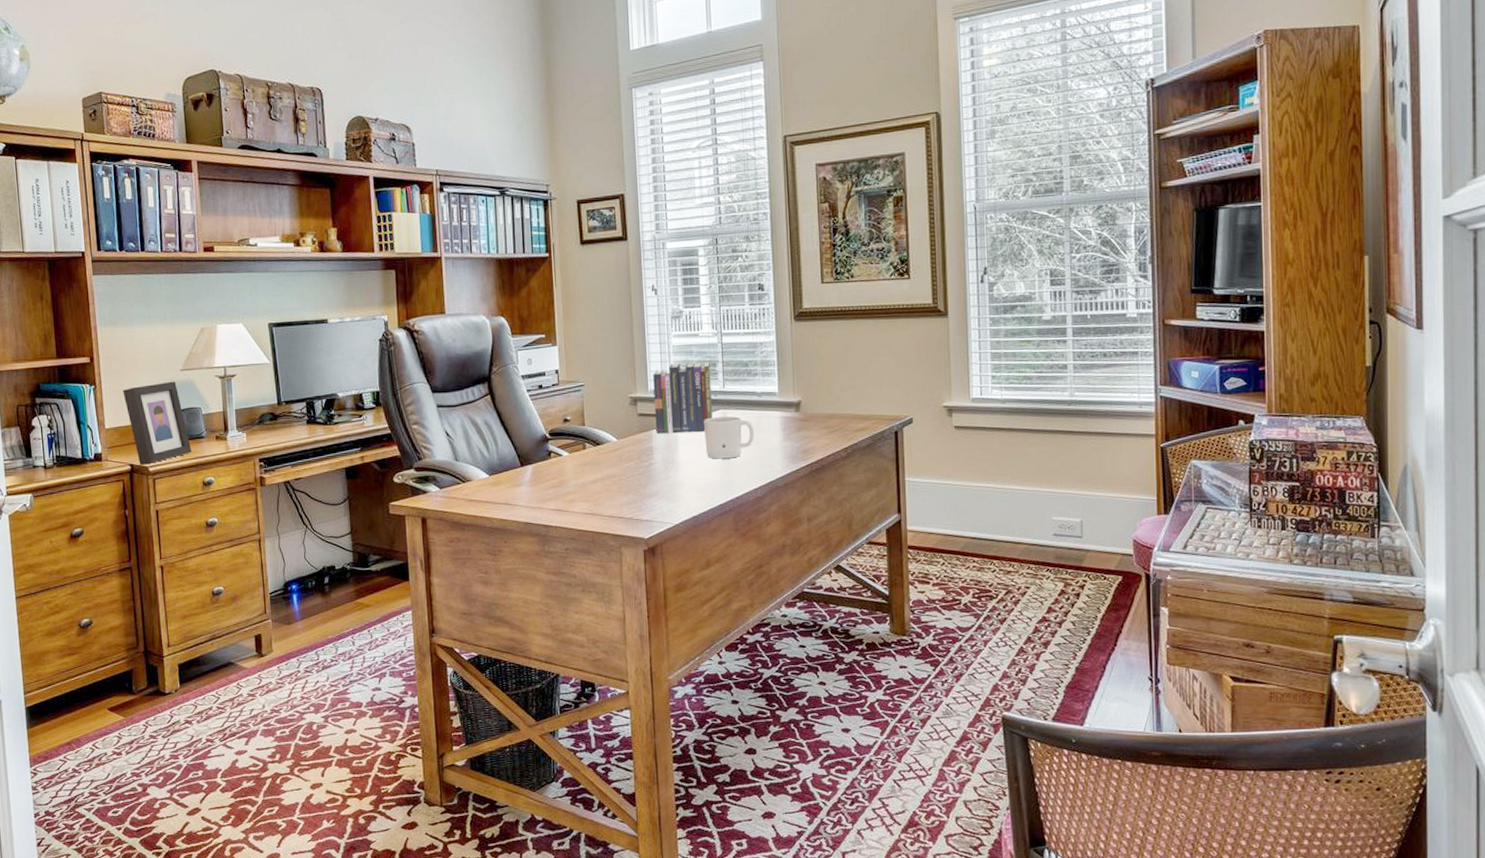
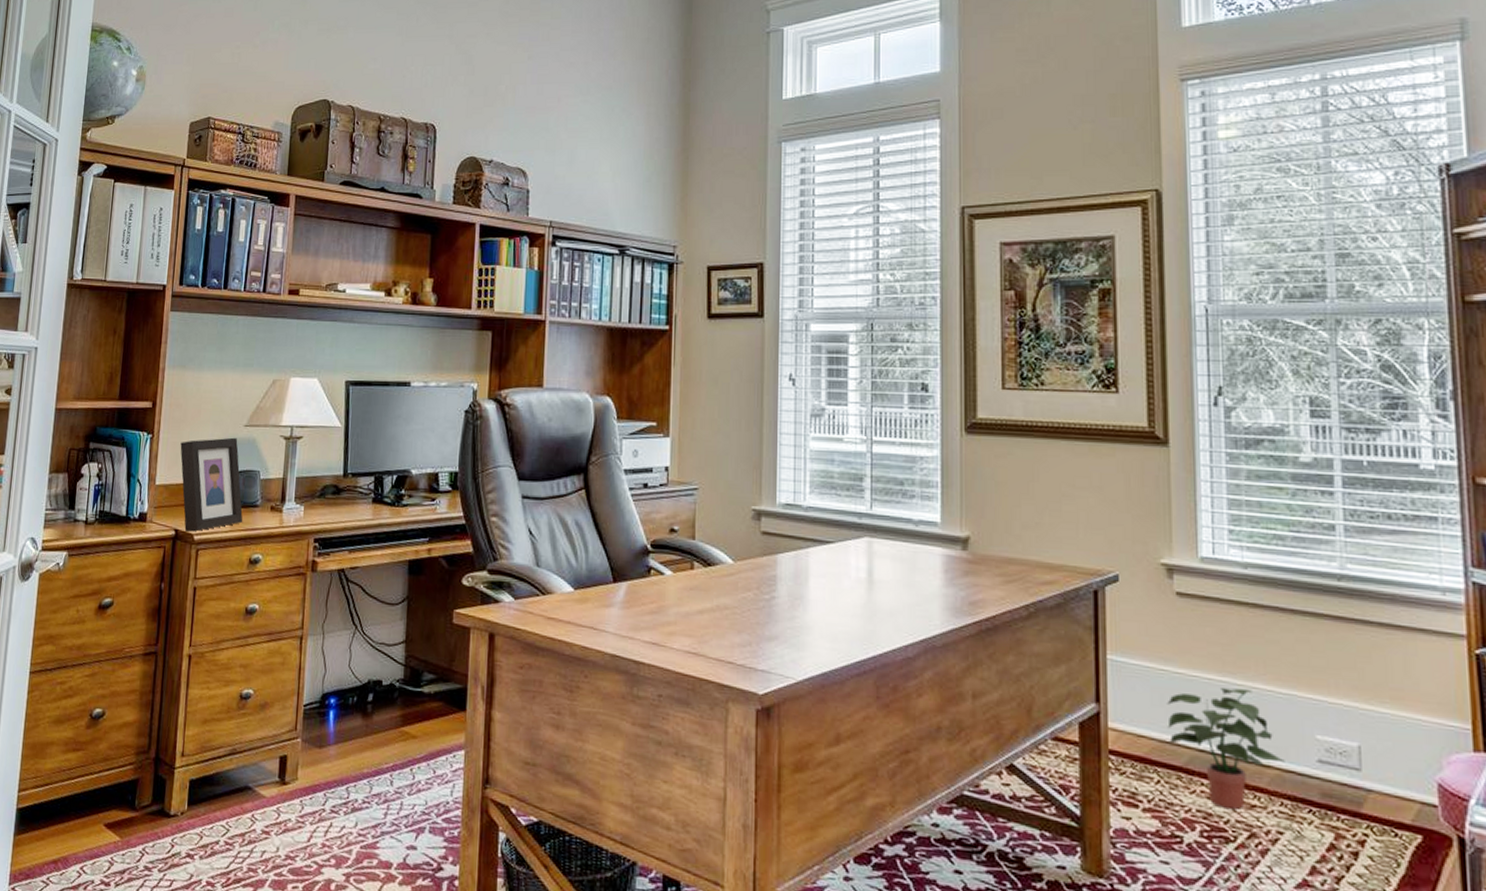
books: present [653,361,712,434] -> none [782,472,855,564]
mug: present [703,416,755,459] -> none [842,545,908,602]
potted plant: none [949,490,1031,576] -> present [1167,688,1285,810]

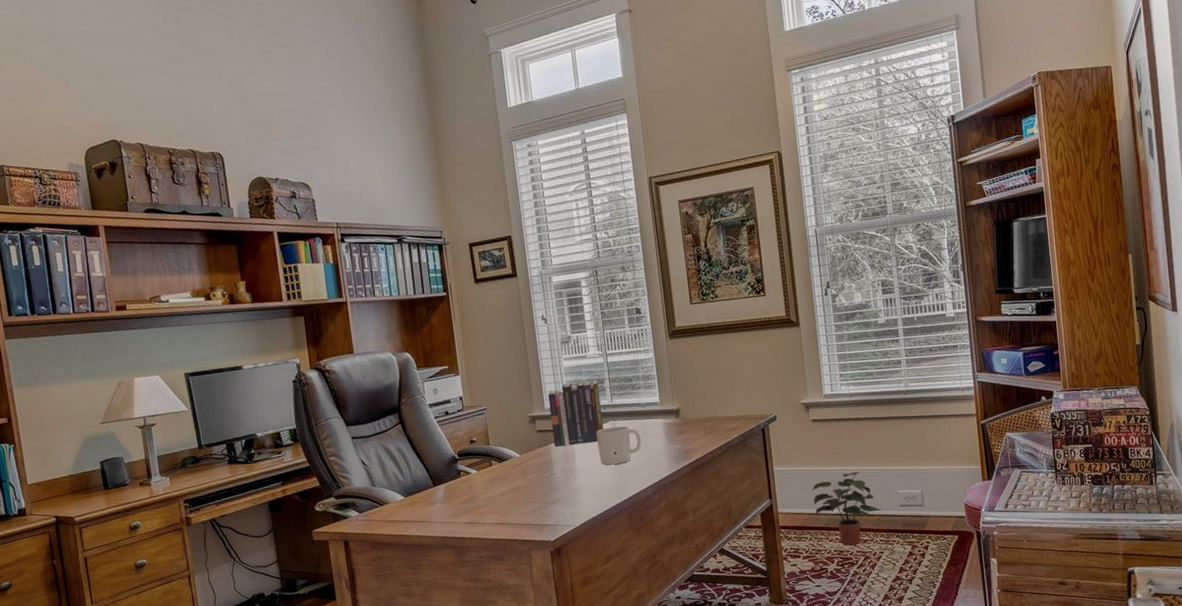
picture frame: present [180,437,243,532] -> none [43,434,117,516]
books: none [782,472,855,564] -> present [548,379,604,448]
mug: none [842,545,908,602] -> present [595,426,642,465]

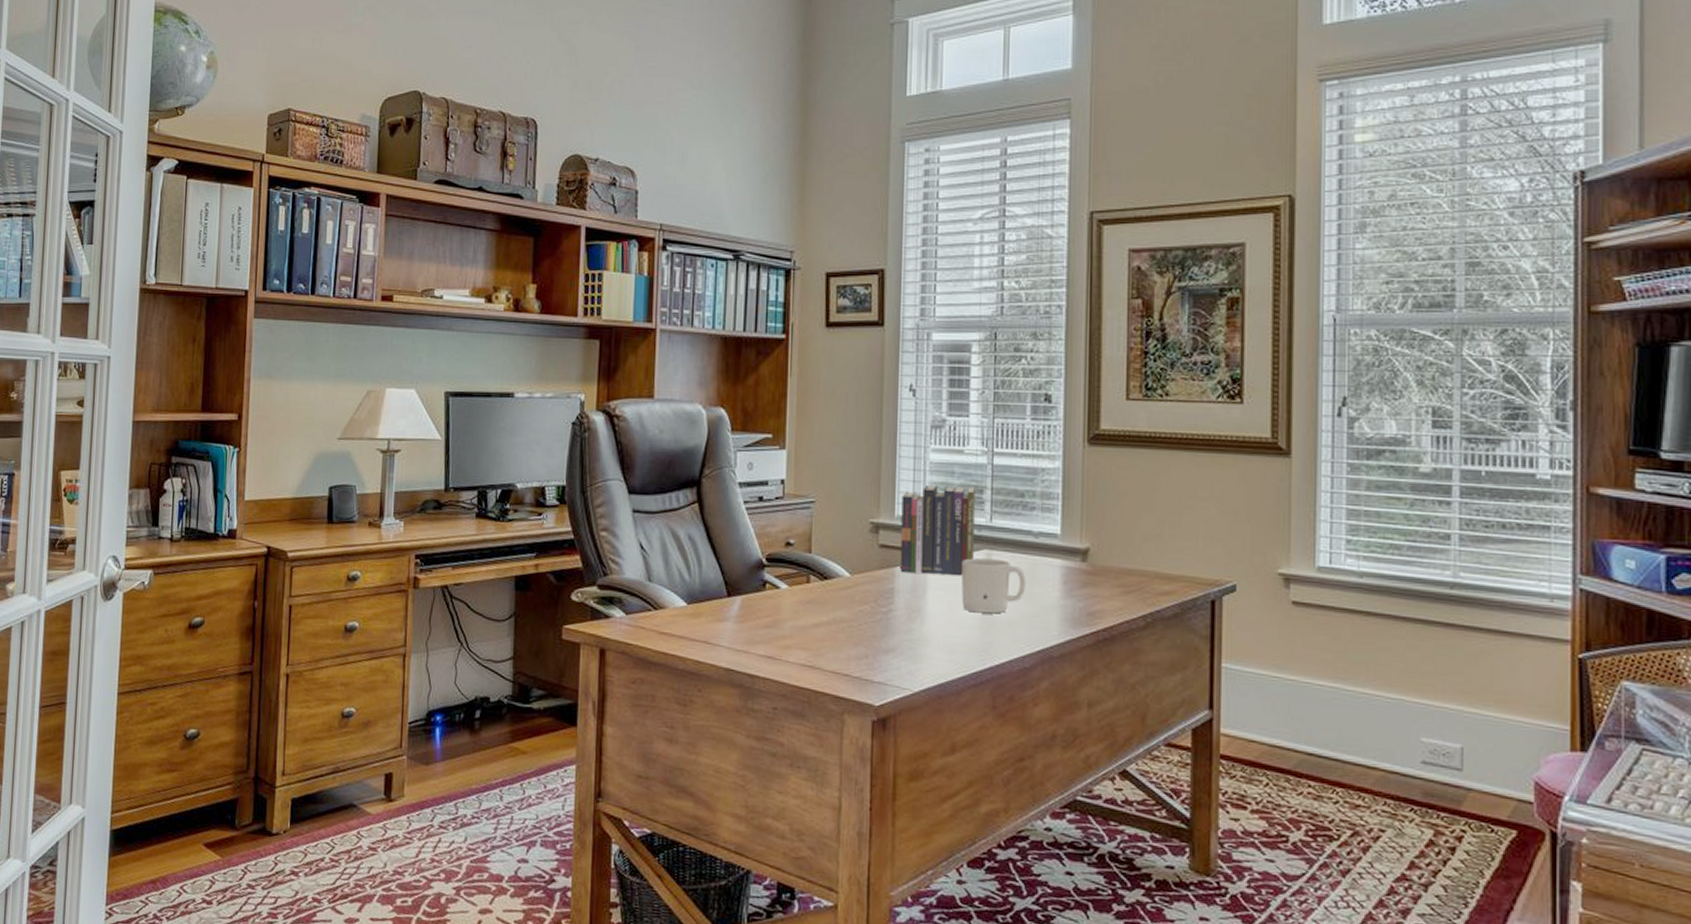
potted plant: present [812,471,882,546] -> none [1278,694,1390,809]

